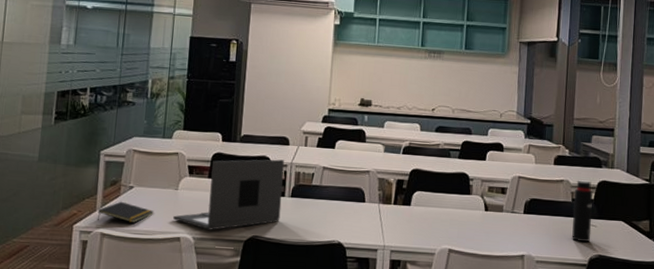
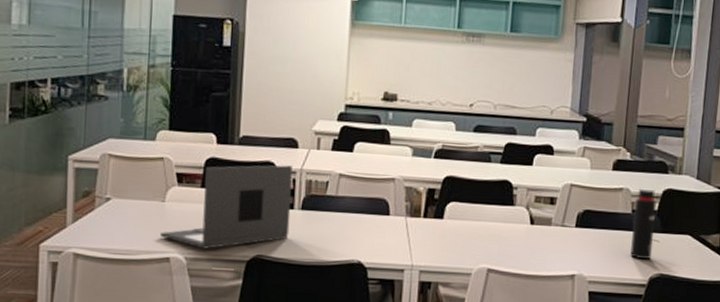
notepad: present [97,201,154,223] -> none [68,215,137,241]

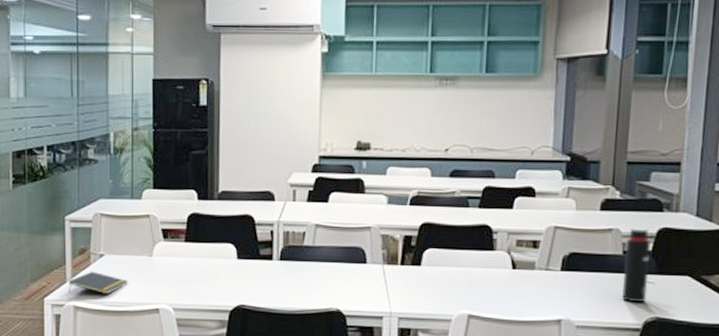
notepad: none [68,215,137,241] -> present [68,271,129,294]
laptop: present [161,165,292,249] -> none [150,217,270,300]

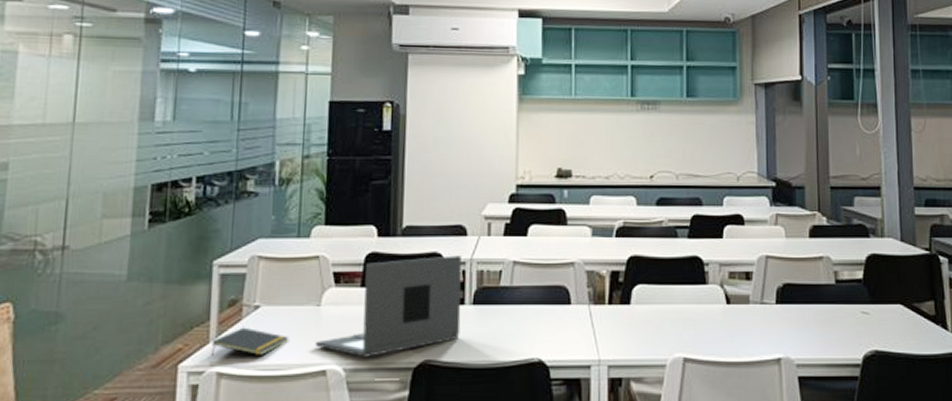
laptop: none [150,217,270,300] -> present [316,255,462,357]
water bottle: present [622,228,652,303] -> none [837,255,863,336]

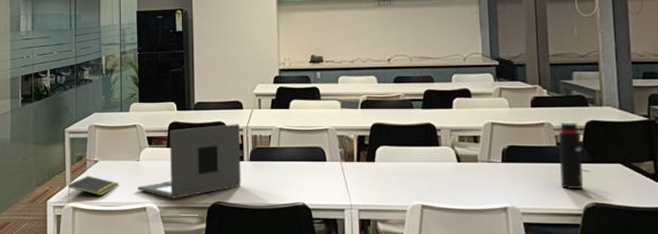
water bottle: none [837,255,863,336] -> present [558,122,584,190]

